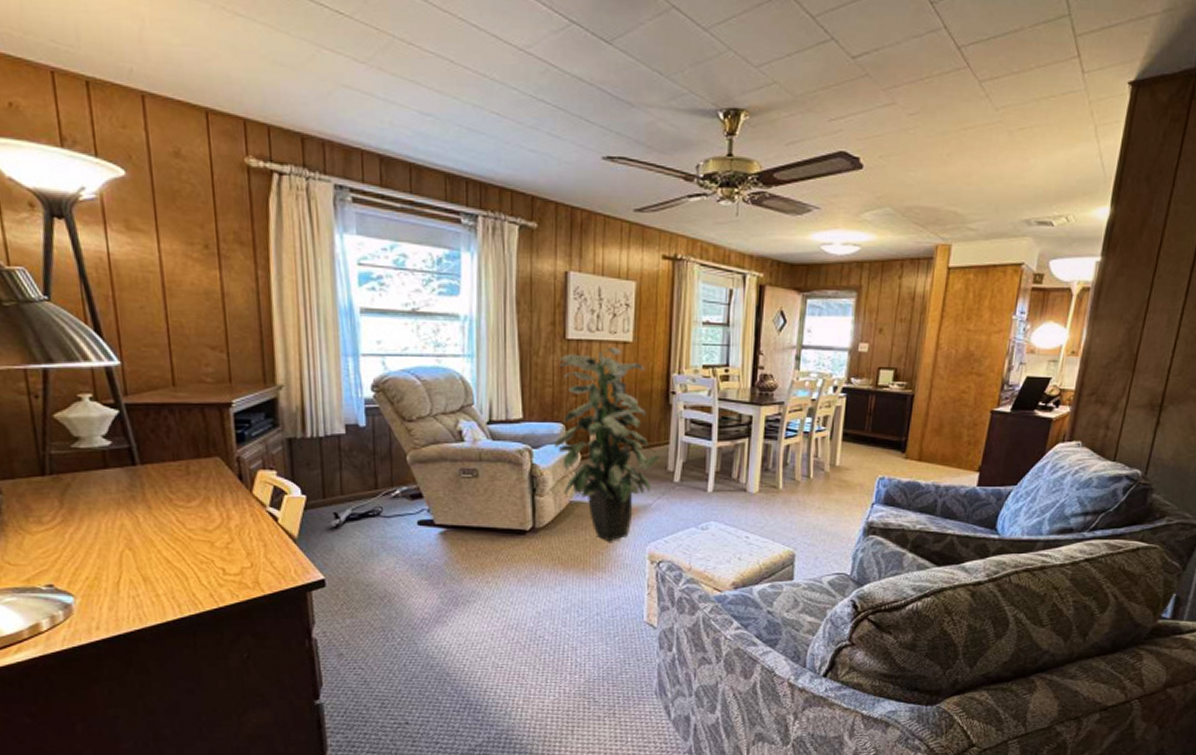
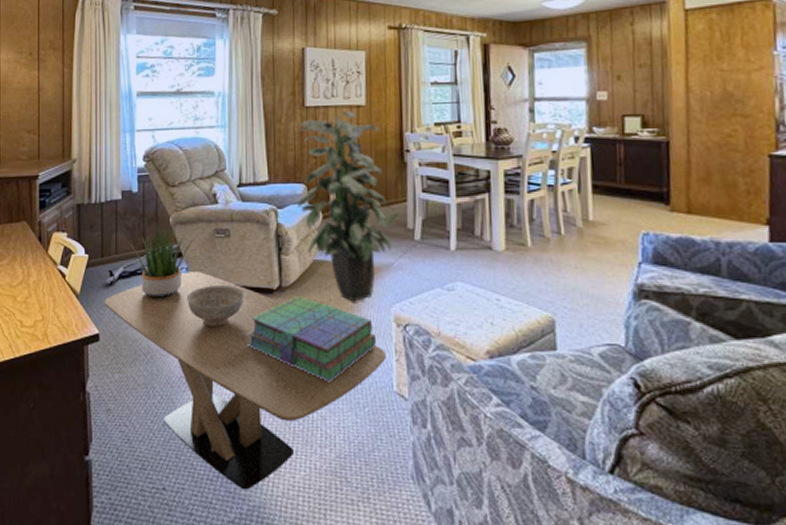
coffee table: none [329,513,638,717] -> present [104,272,386,490]
potted plant: none [357,460,442,541] -> present [129,222,199,298]
decorative bowl: none [428,527,495,568] -> present [186,285,245,326]
stack of books: none [497,535,631,616] -> present [247,295,377,382]

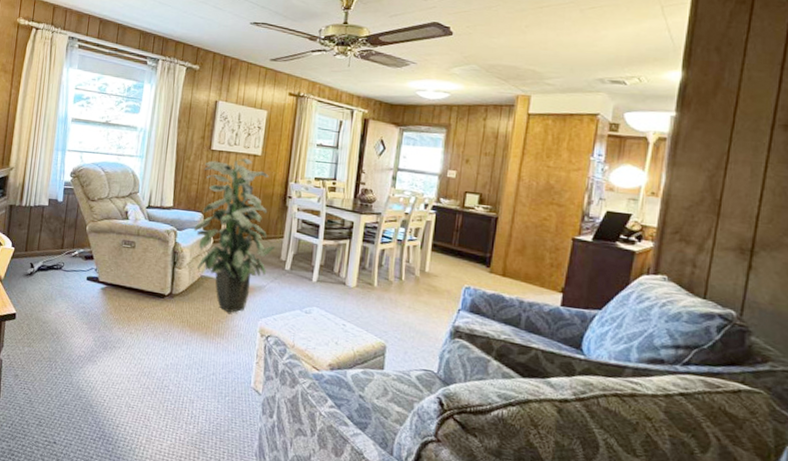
coffee table: present [104,272,386,490] -> none [23,272,249,451]
potted plant: present [129,222,199,298] -> none [49,228,109,290]
decorative bowl: present [186,285,245,326] -> none [92,285,141,319]
stack of books: present [247,295,377,382] -> none [138,302,243,374]

